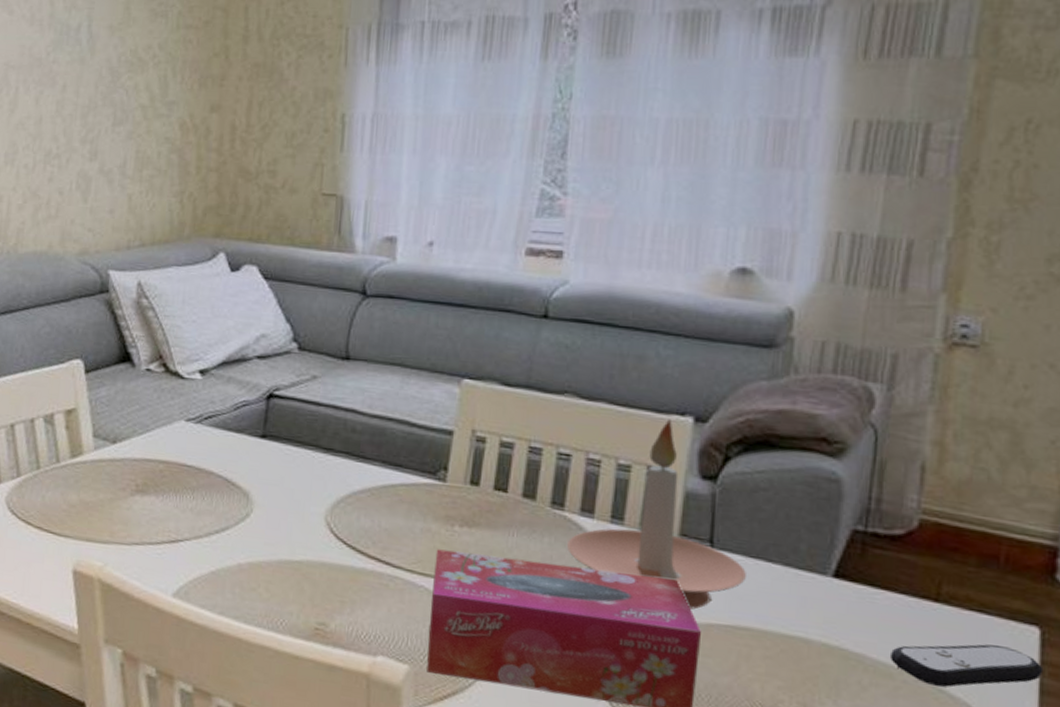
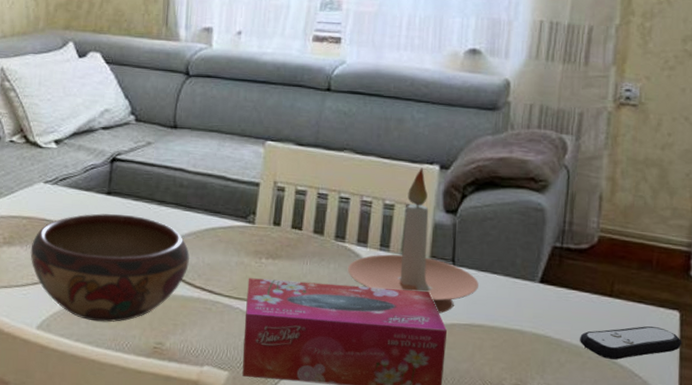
decorative bowl: none [167,460,363,594] -> present [30,213,190,323]

